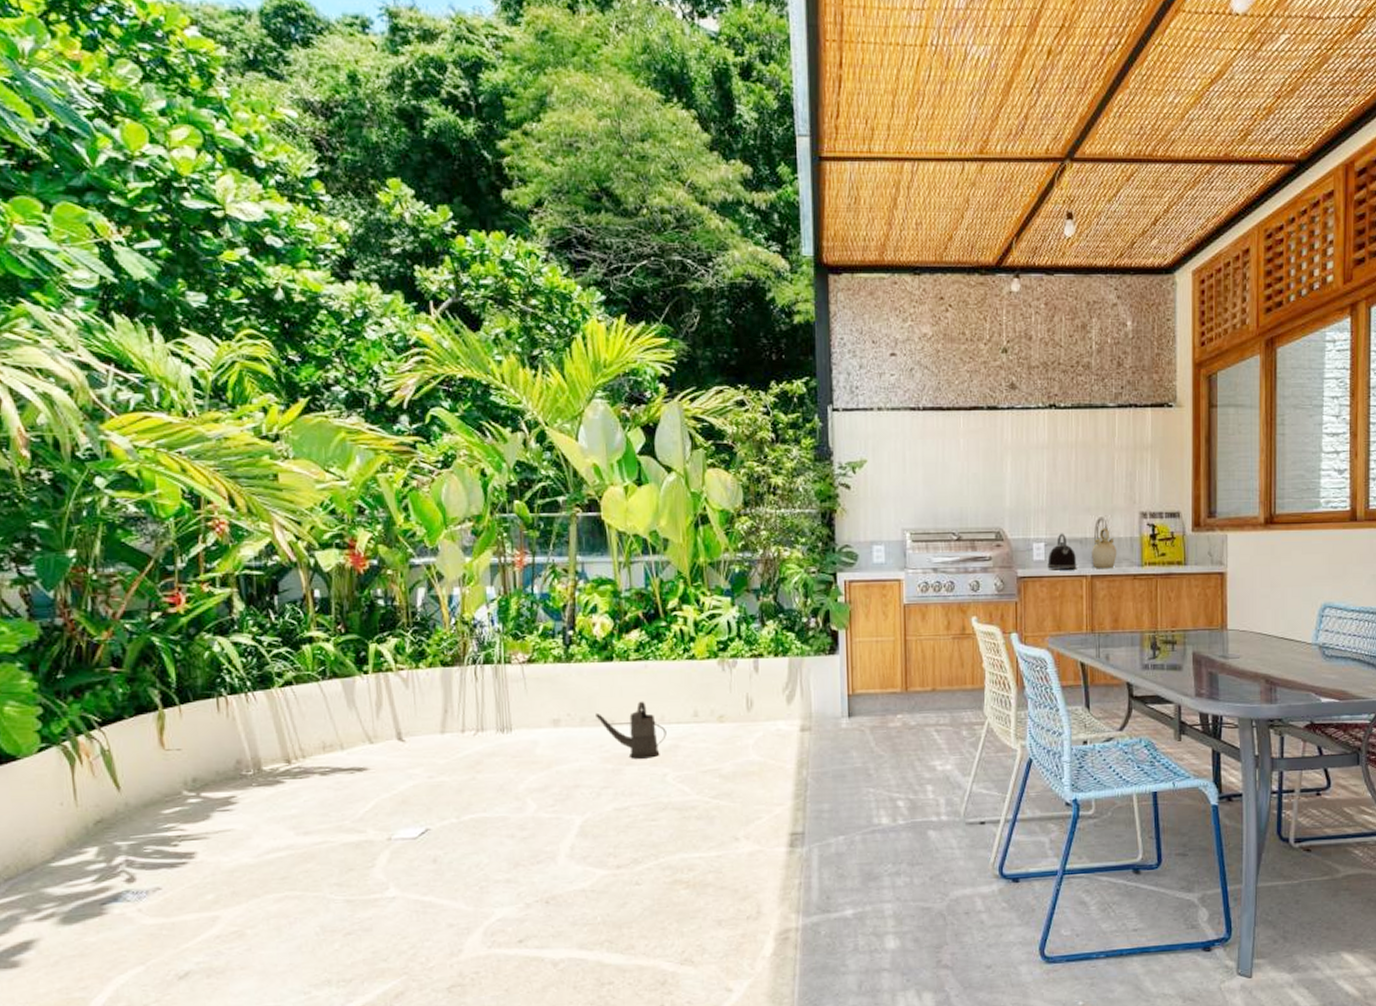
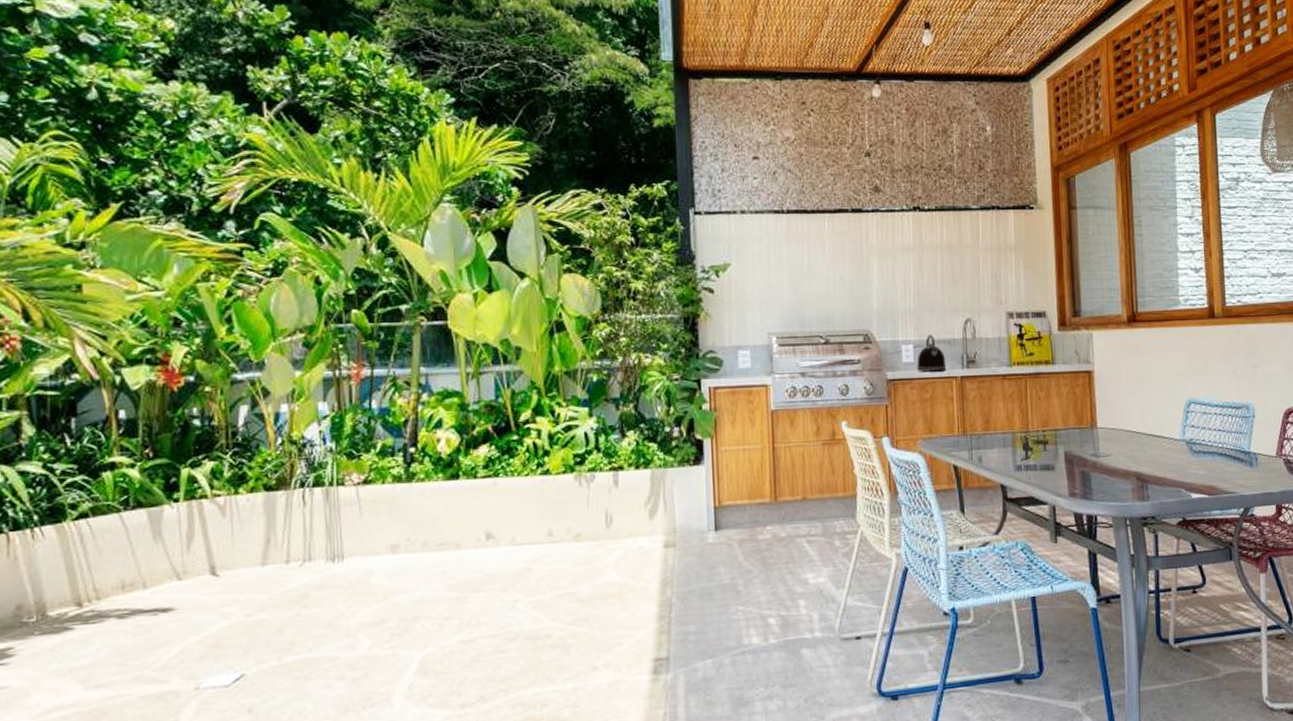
watering can: present [596,701,667,759] -> none [439,521,518,585]
jug: present [1092,528,1117,569] -> none [960,328,986,370]

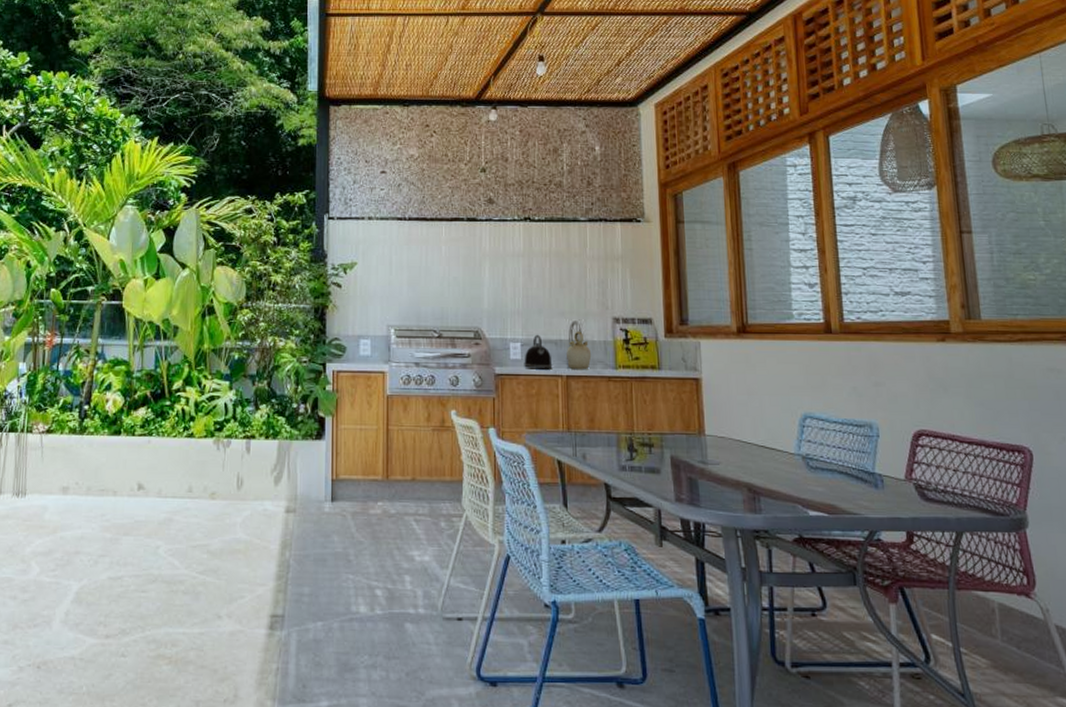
jug: none [960,328,986,370] -> present [567,331,592,370]

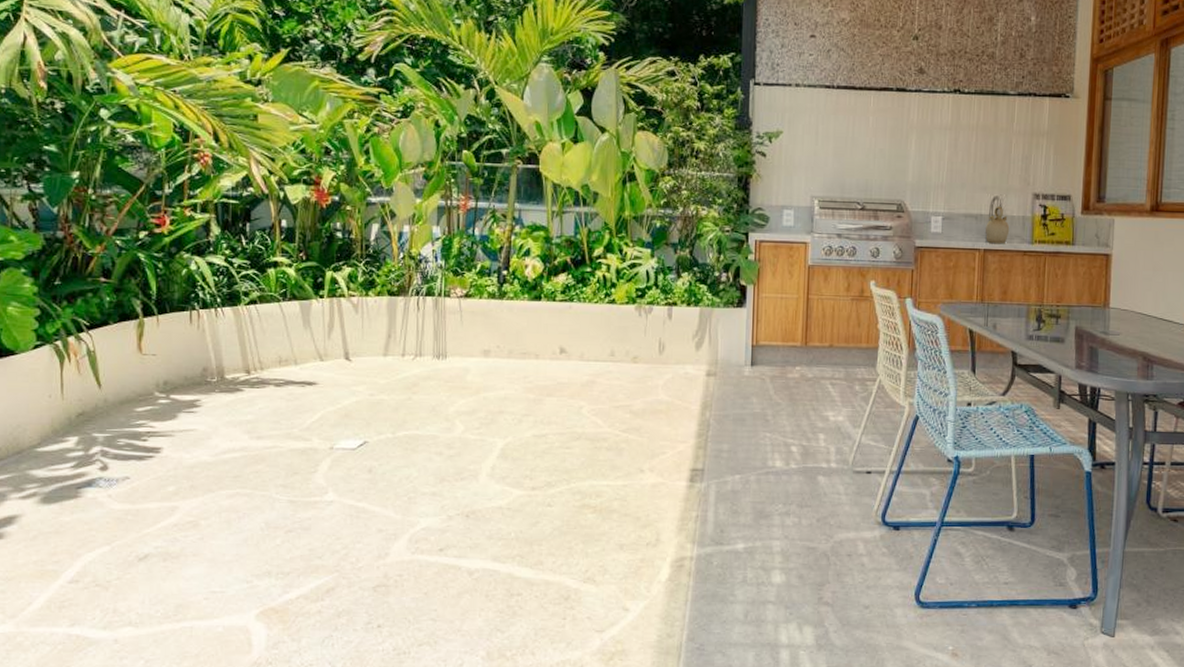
kettle: present [524,334,553,370] -> none [944,208,972,243]

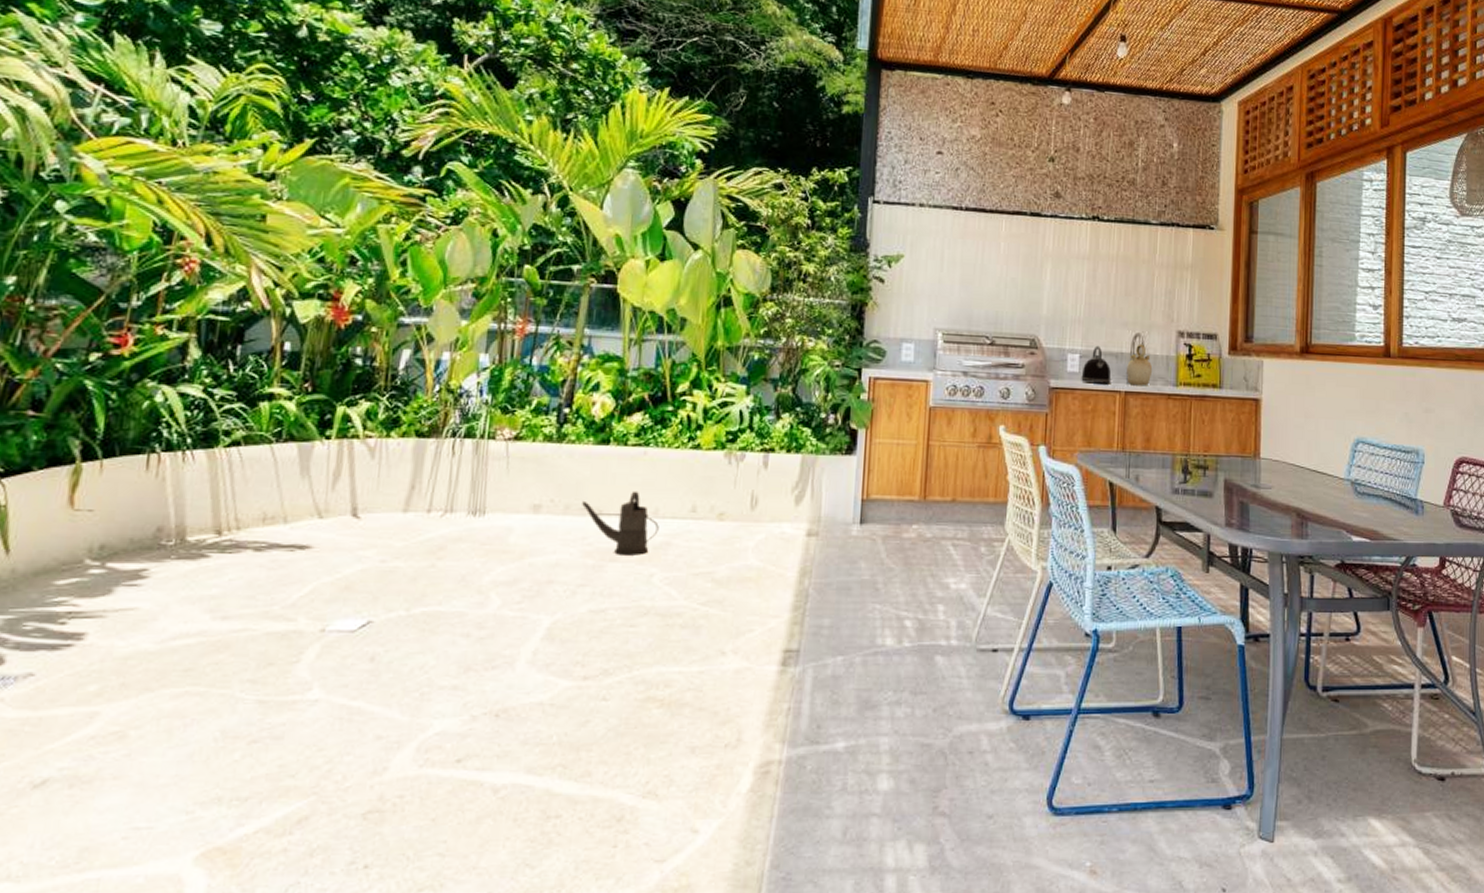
watering can: none [522,338,585,391] -> present [582,491,659,555]
kettle: none [944,208,972,243] -> present [1081,345,1111,385]

